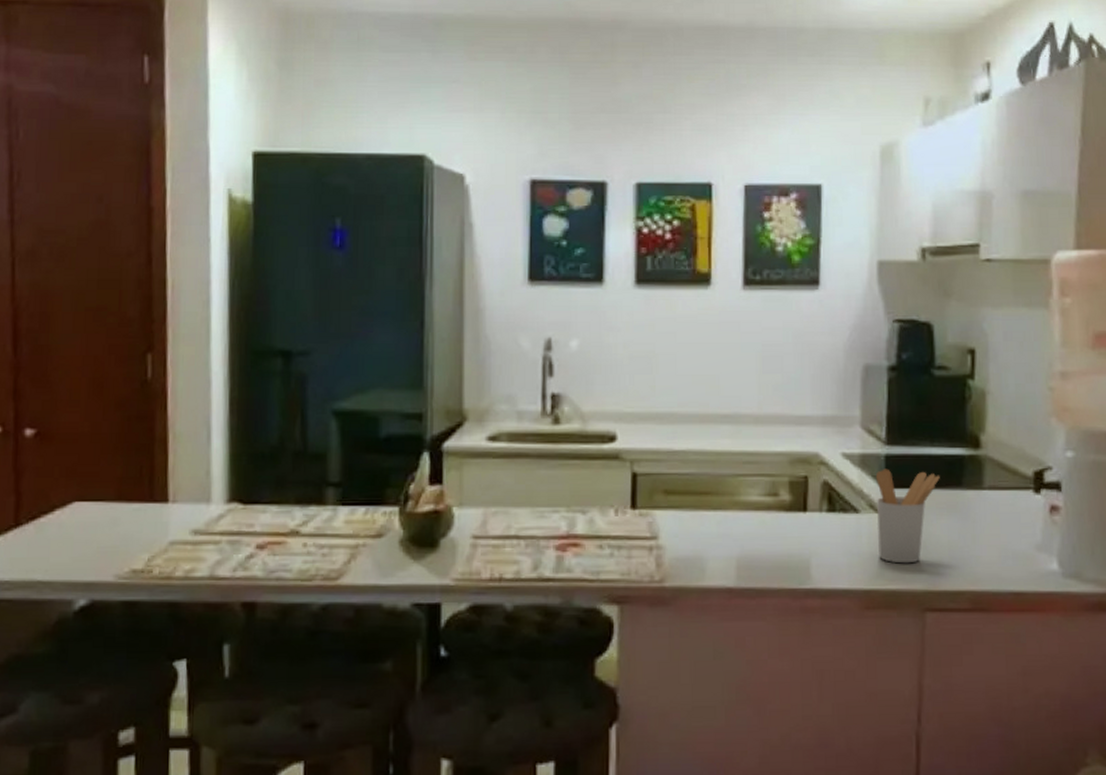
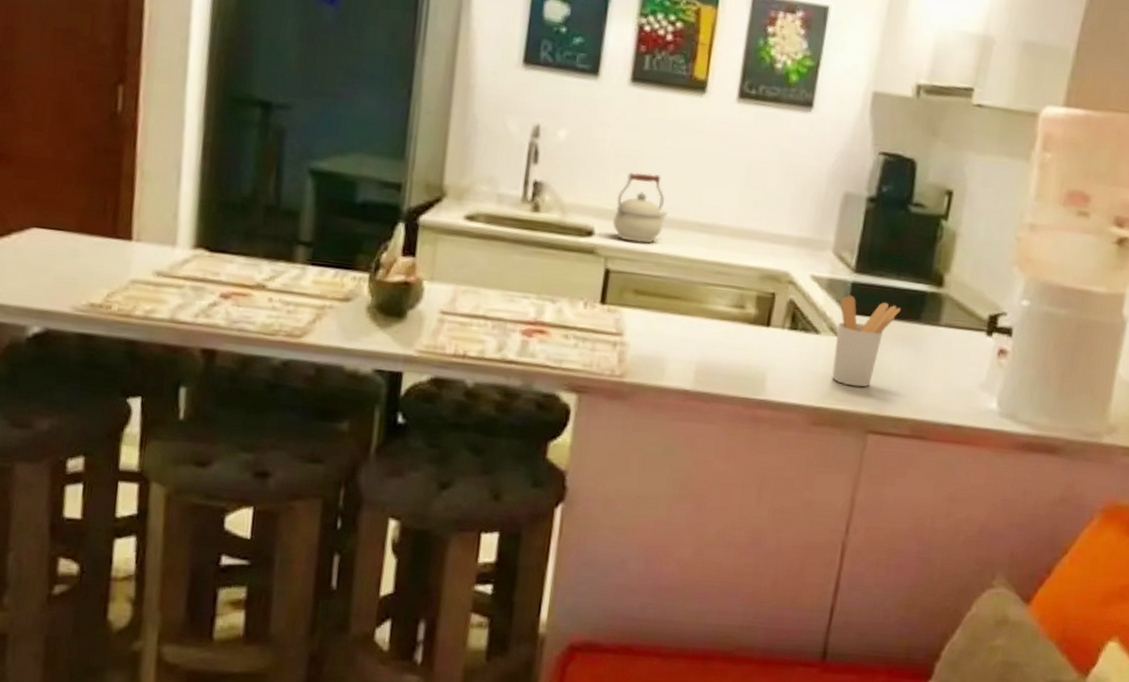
kettle: none [633,372,688,442] -> present [612,172,668,244]

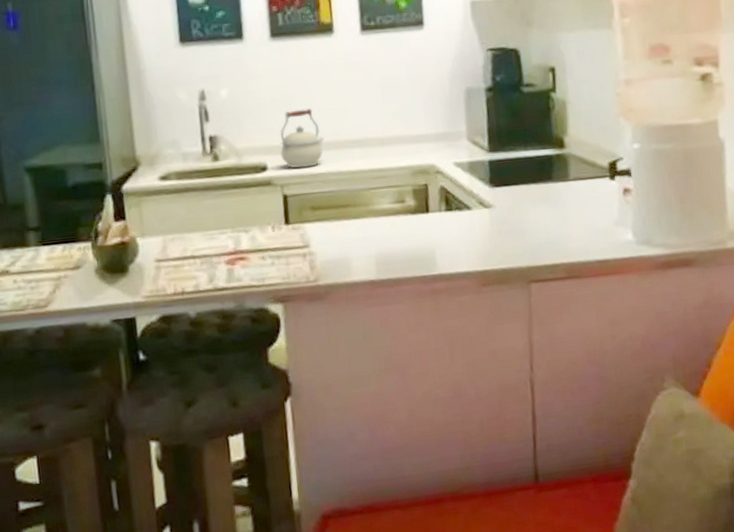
utensil holder: present [832,295,901,387] -> none [482,171,534,247]

